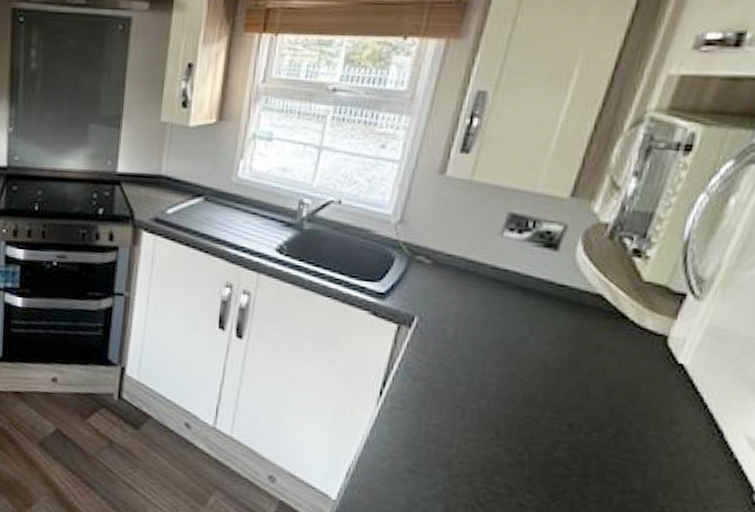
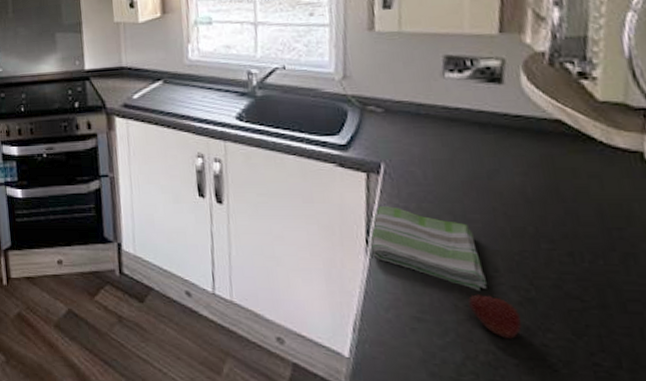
dish towel: none [382,359,486,451] -> present [370,206,488,292]
fruit: none [462,453,507,496] -> present [468,294,522,339]

